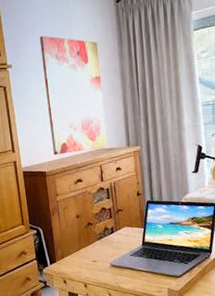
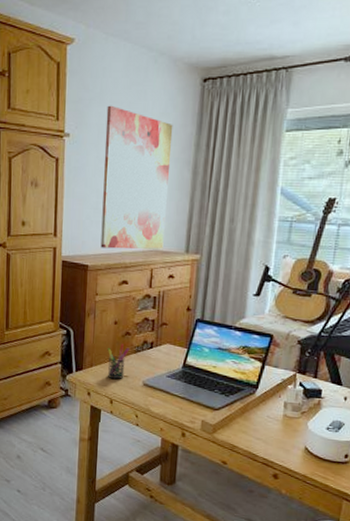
pen holder: none [74,234,94,266] -> present [107,344,130,380]

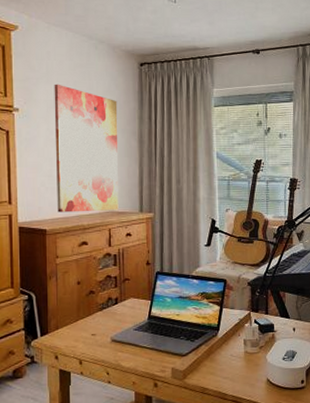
pen holder: present [107,344,130,380] -> none [72,303,95,340]

